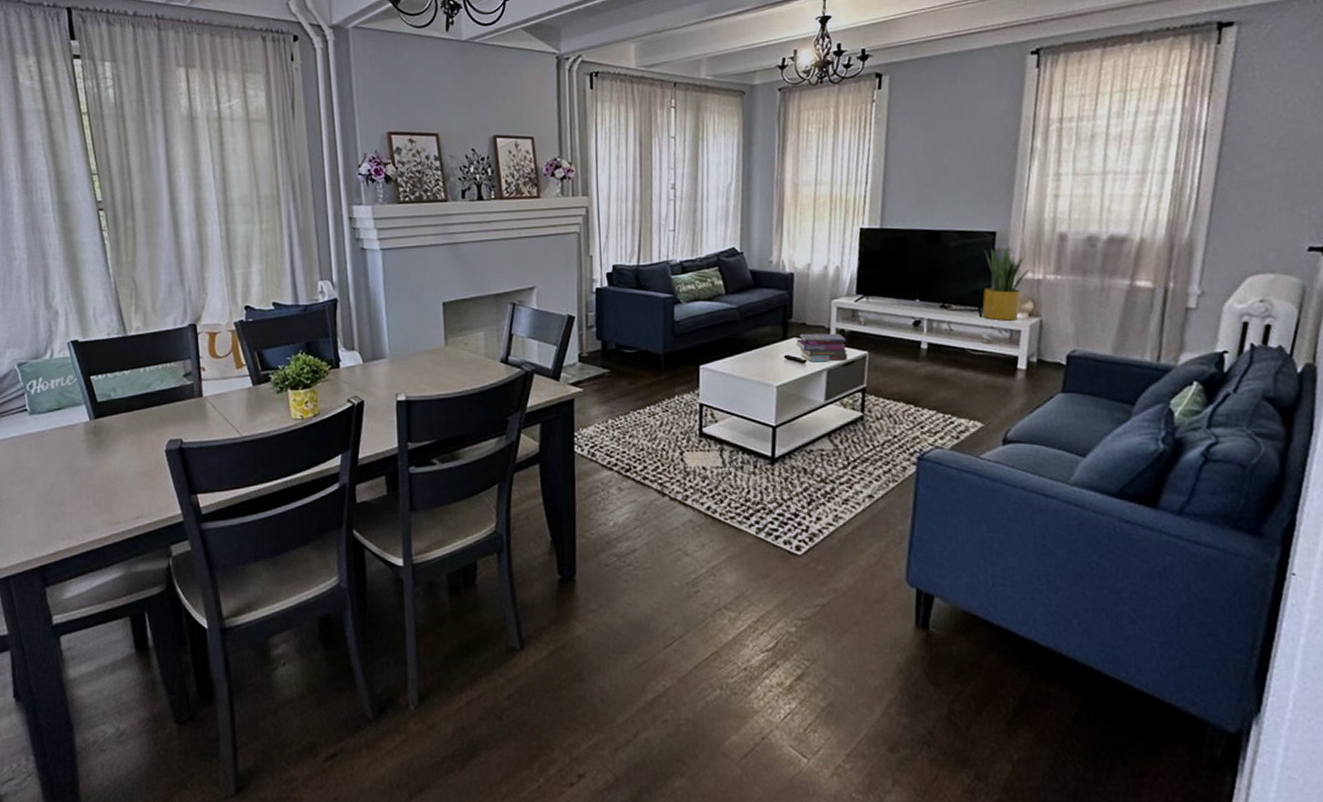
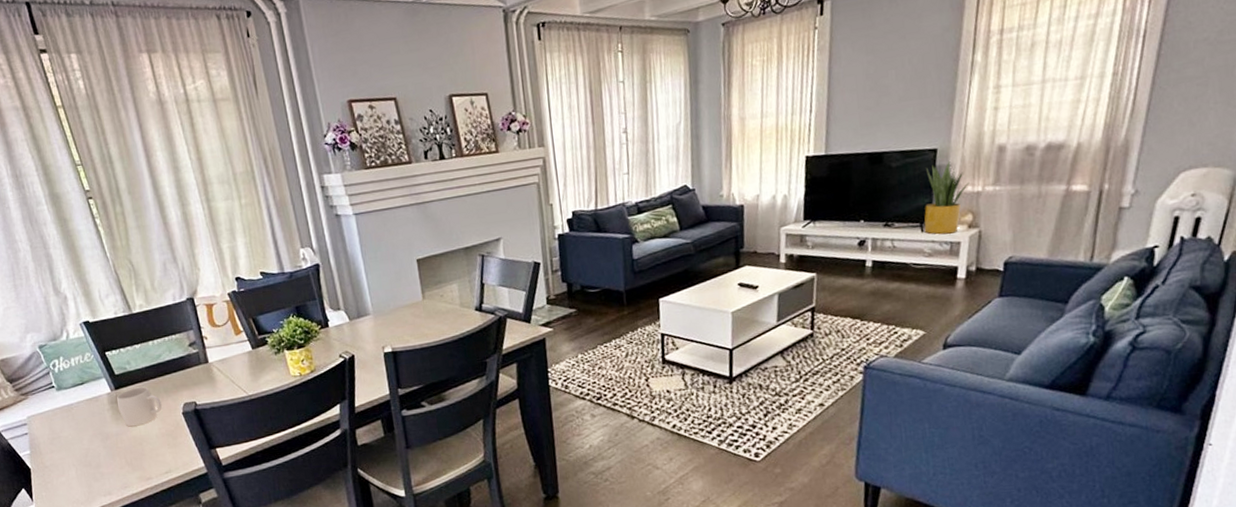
mug: none [94,417,144,462] -> present [116,386,162,427]
books: present [796,333,848,363] -> none [748,258,797,288]

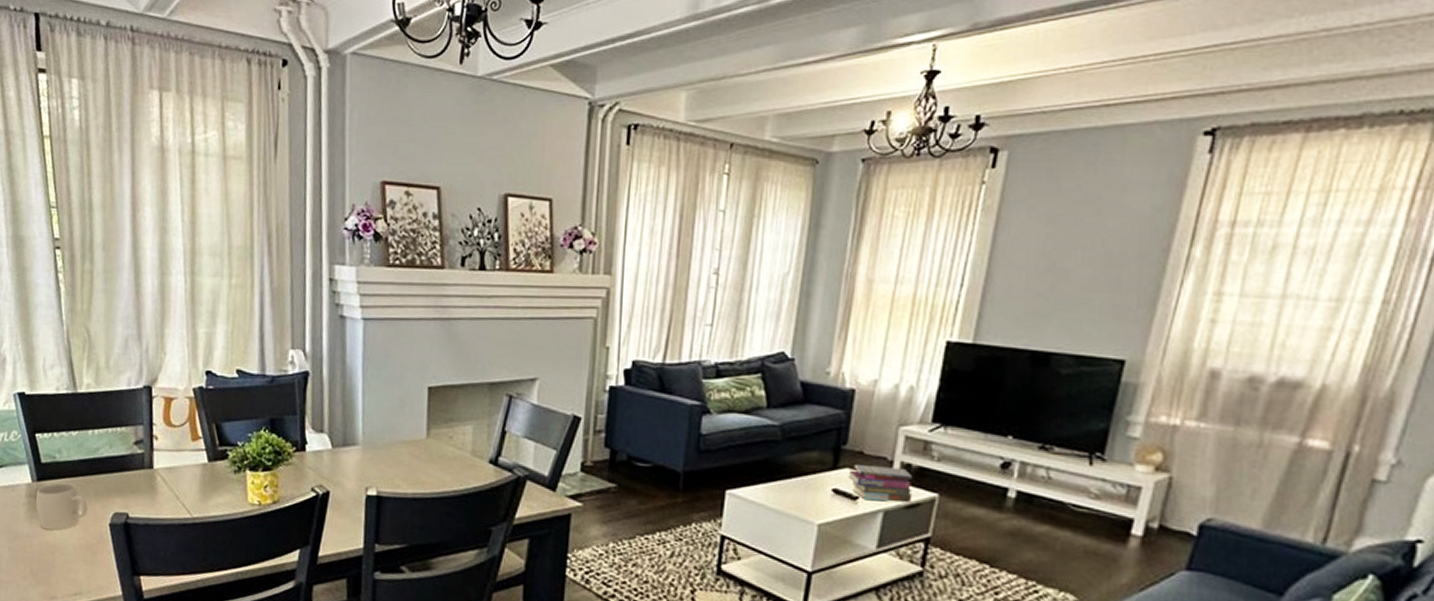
books: none [748,258,797,288] -> present [848,464,913,503]
planter: present [923,160,970,235] -> none [1094,378,1164,474]

